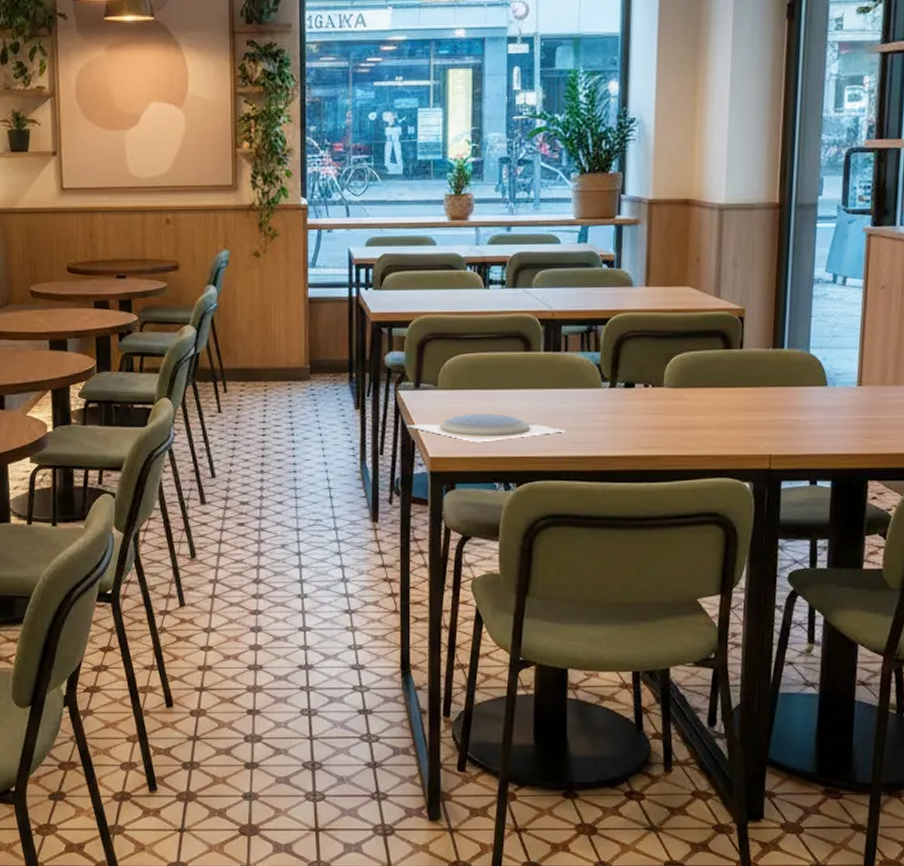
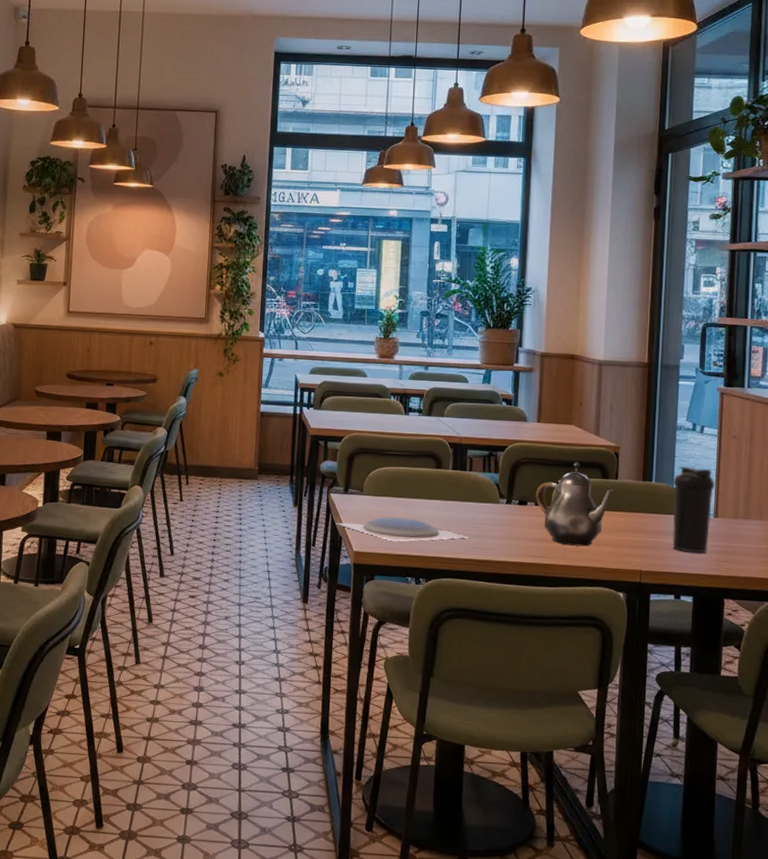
teapot: none [644,331,738,432] -> present [535,462,613,547]
water bottle: none [807,326,859,430] -> present [672,466,715,554]

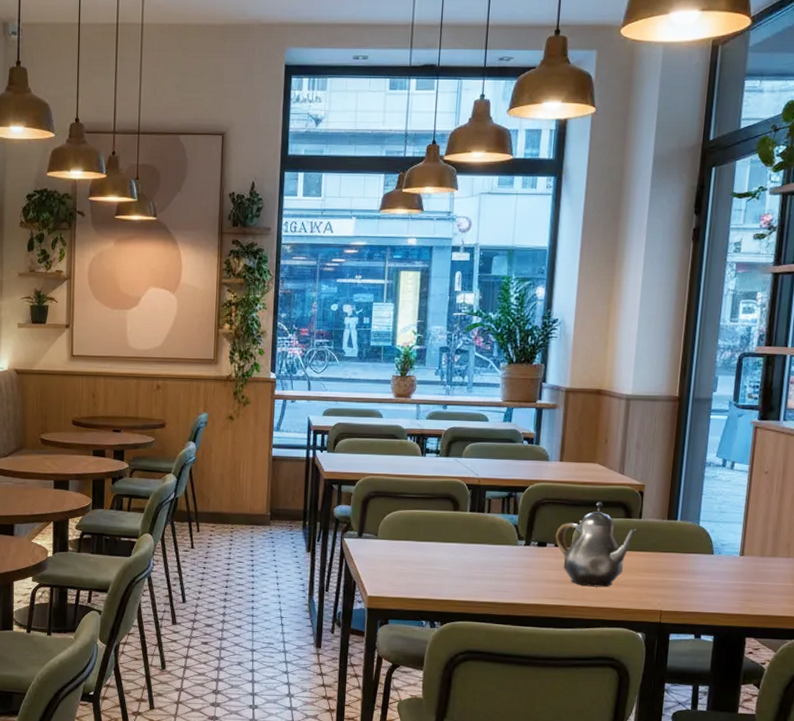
plate: present [336,517,469,542] -> none [349,561,485,586]
water bottle: present [672,466,715,554] -> none [695,504,743,593]

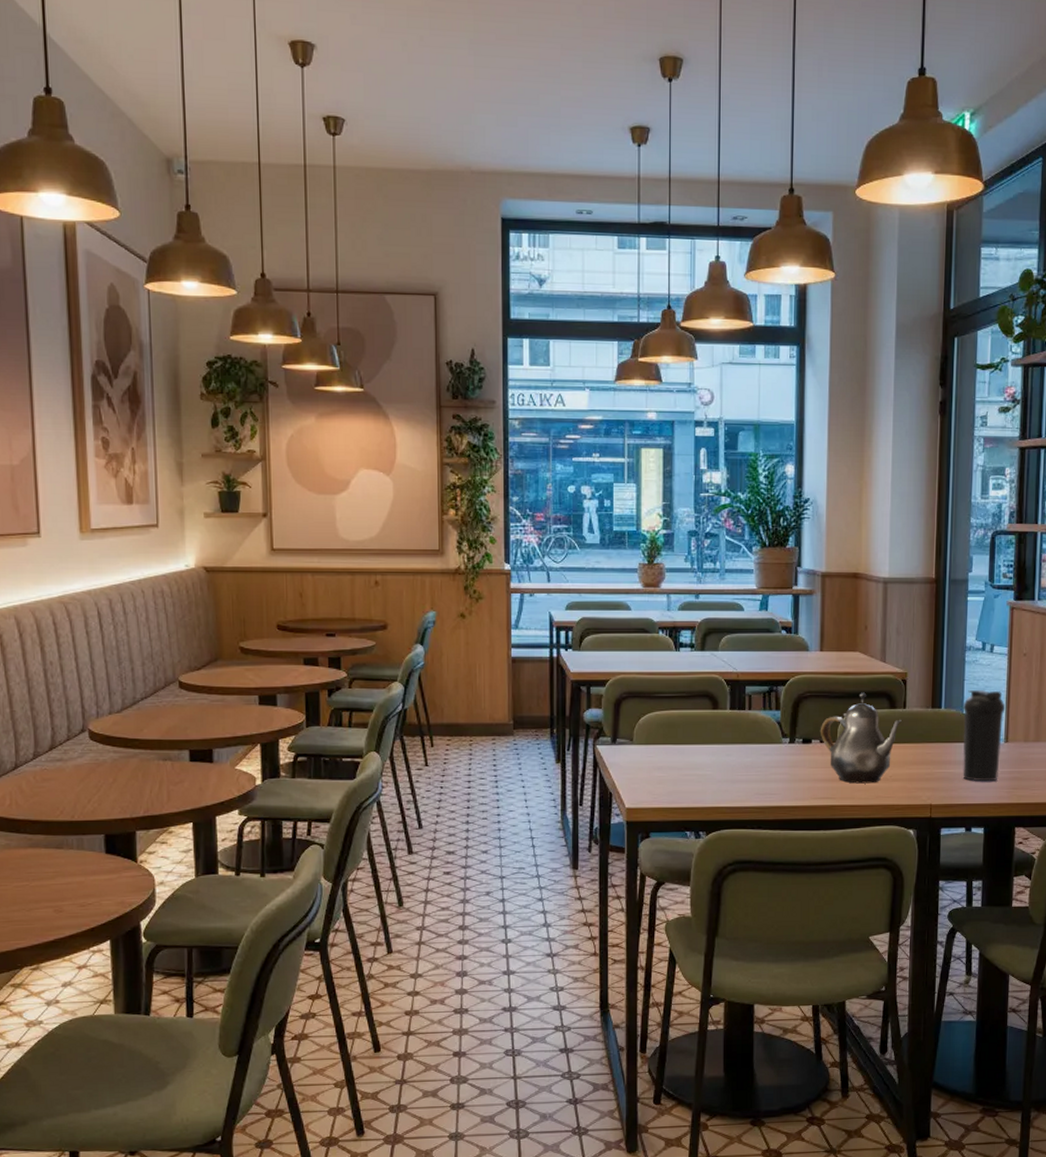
water bottle: none [695,504,743,593] -> present [963,689,1006,782]

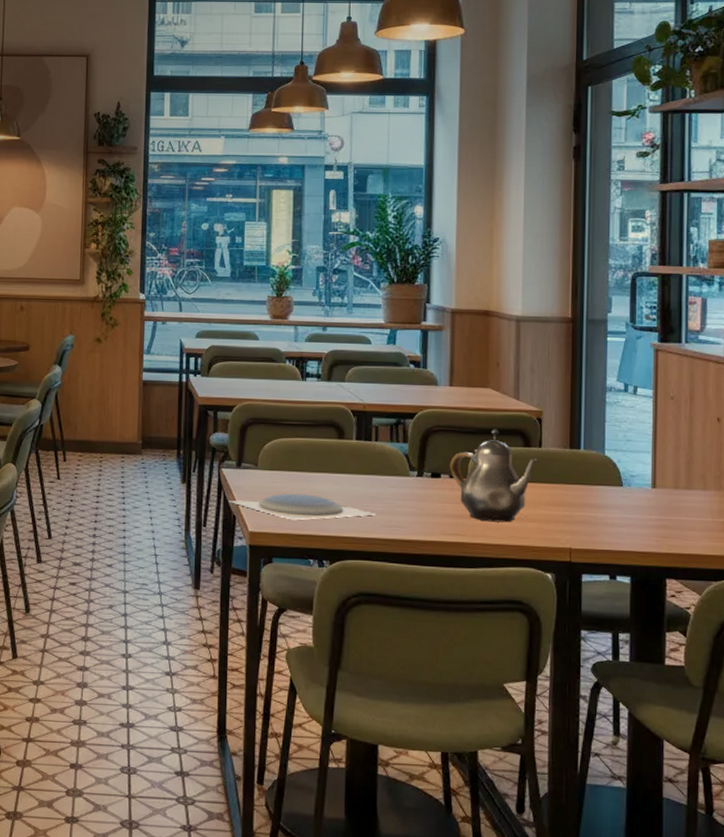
plate: none [604,767,750,794] -> present [228,493,376,521]
water bottle: present [963,689,1006,782] -> none [604,431,652,529]

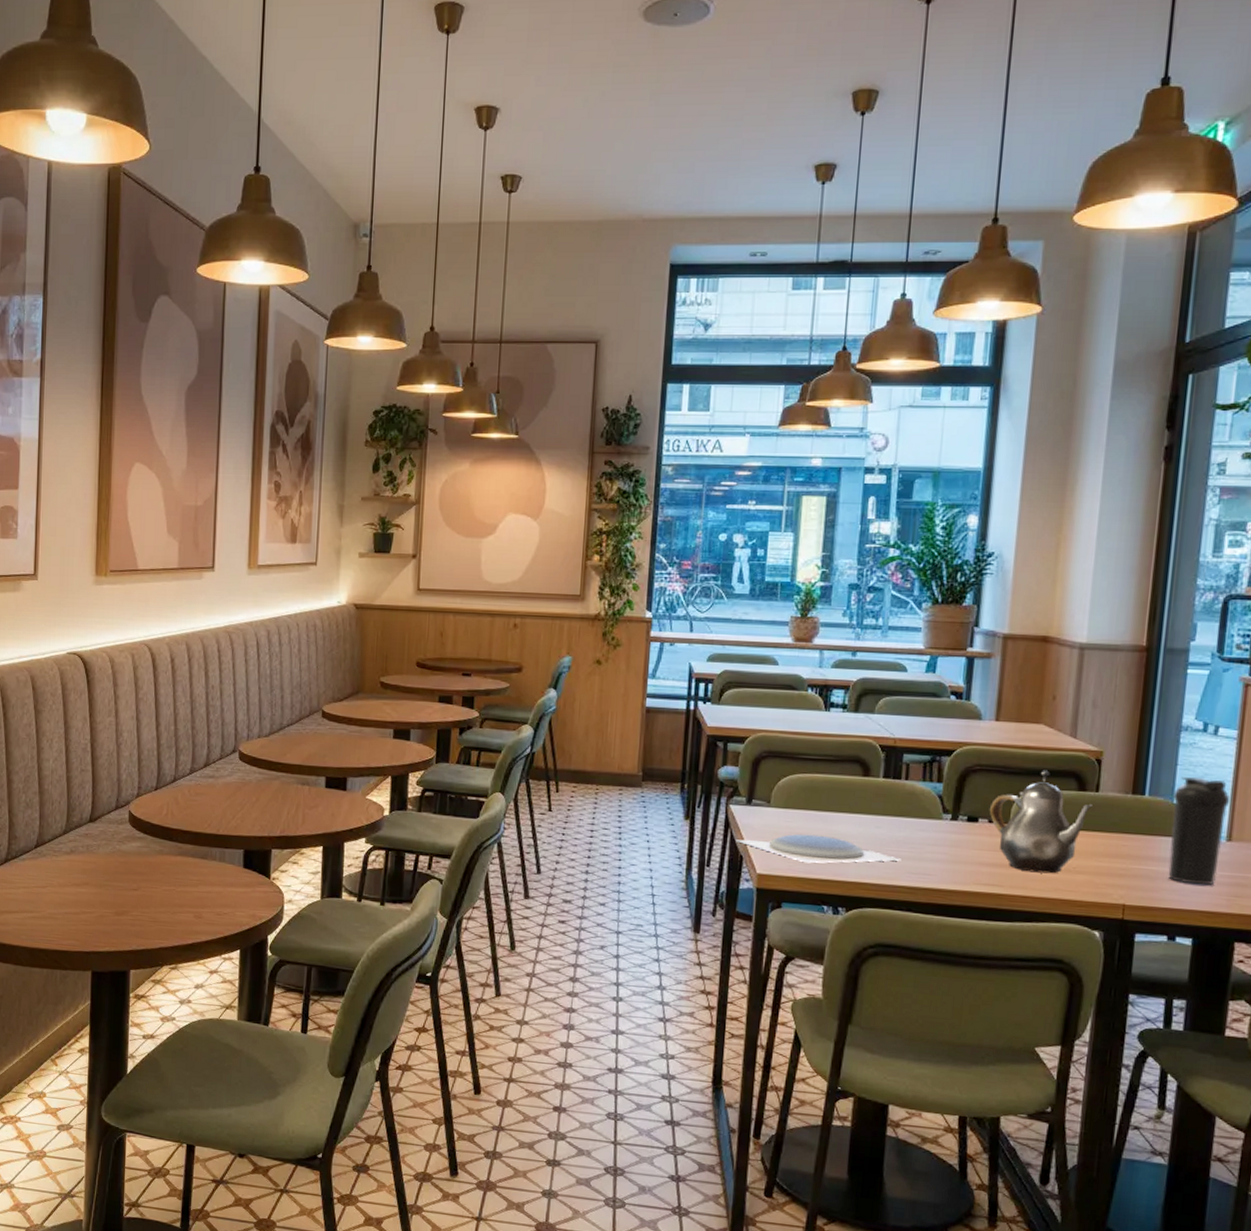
water bottle: none [604,431,652,529] -> present [1168,776,1231,886]

